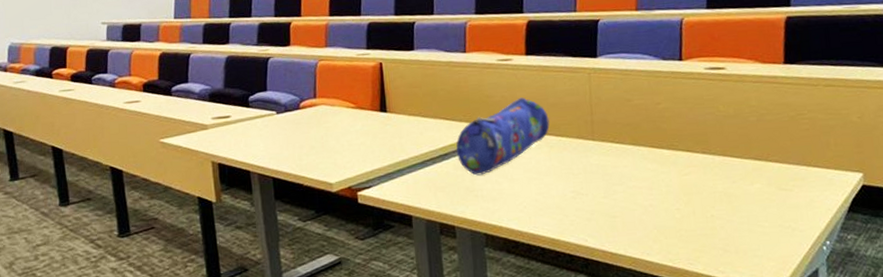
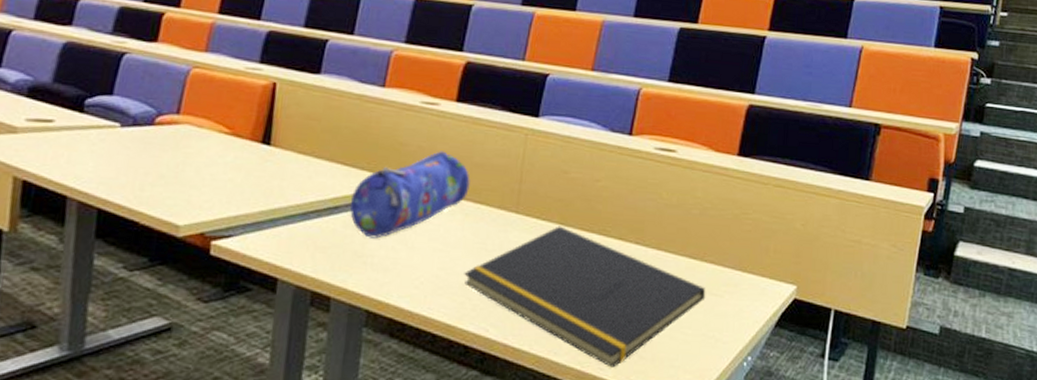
notepad: none [558,146,776,262] -> present [464,226,706,368]

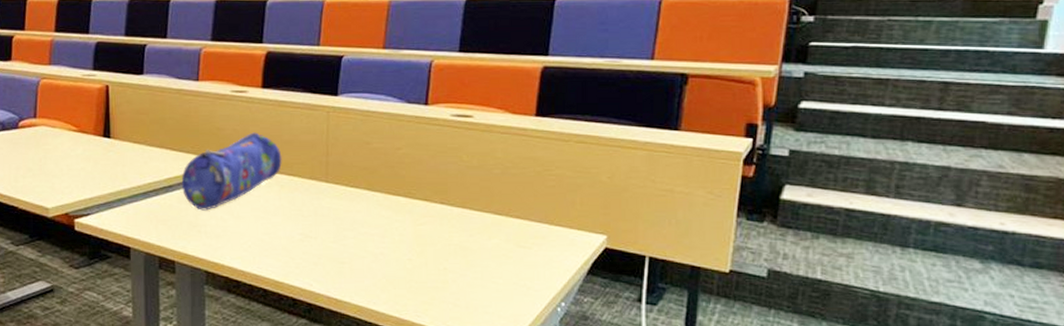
notepad: present [464,226,706,368] -> none [285,191,514,315]

